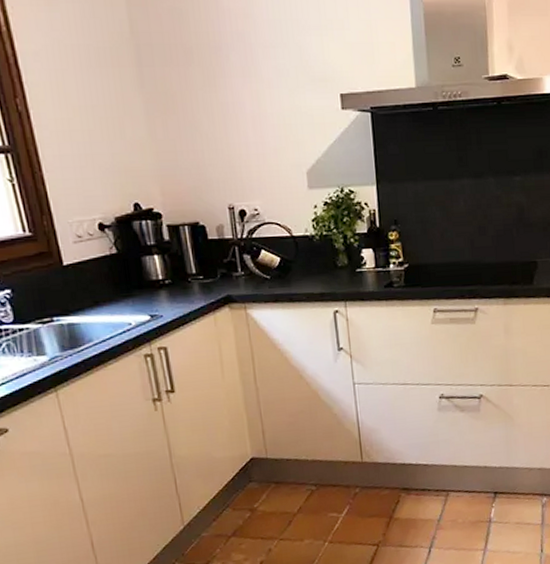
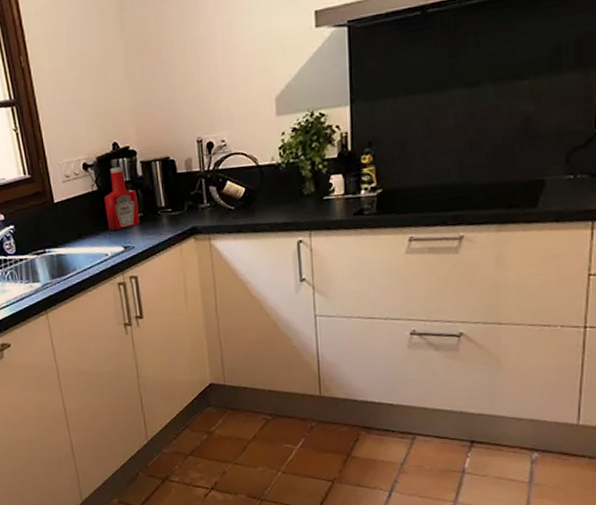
ketchup bottle: none [124,229,169,297] -> present [103,167,141,230]

